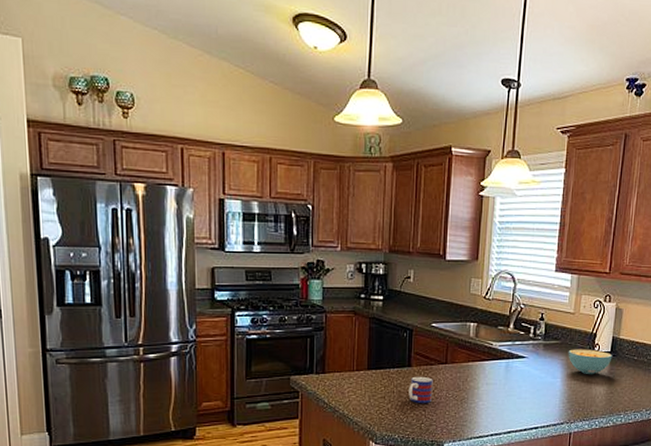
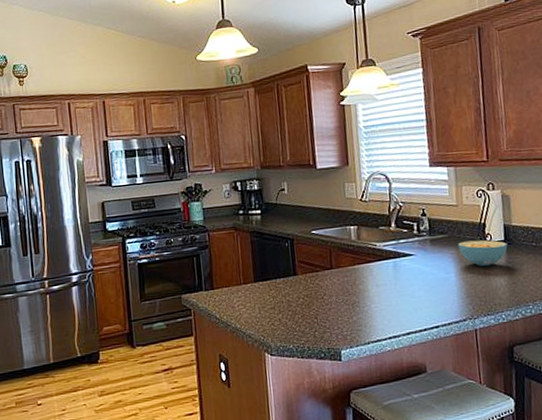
mug: present [408,376,433,404] -> none [297,283,323,312]

